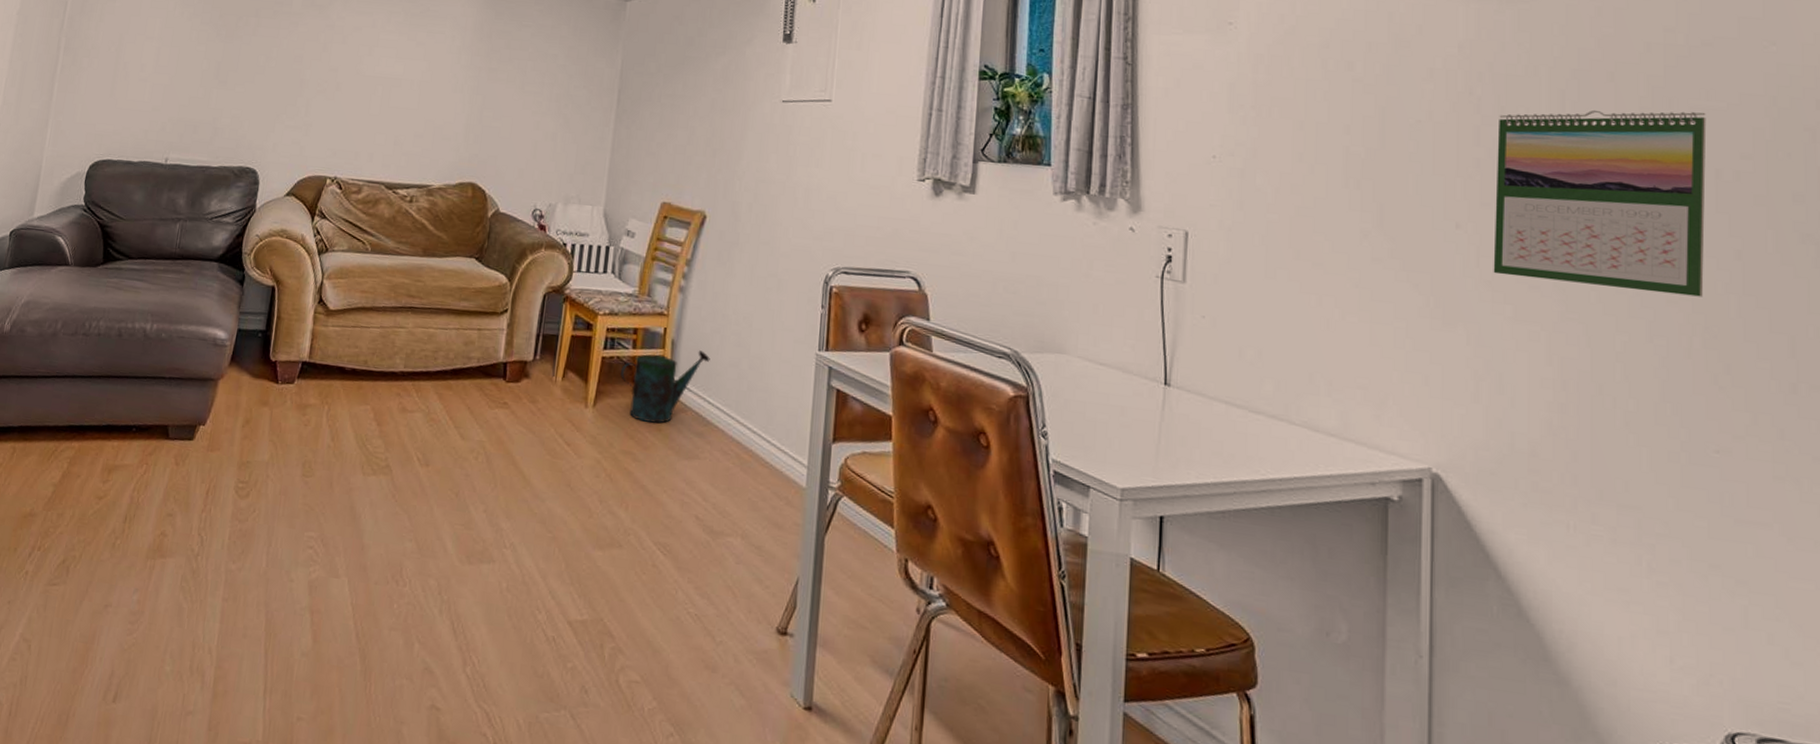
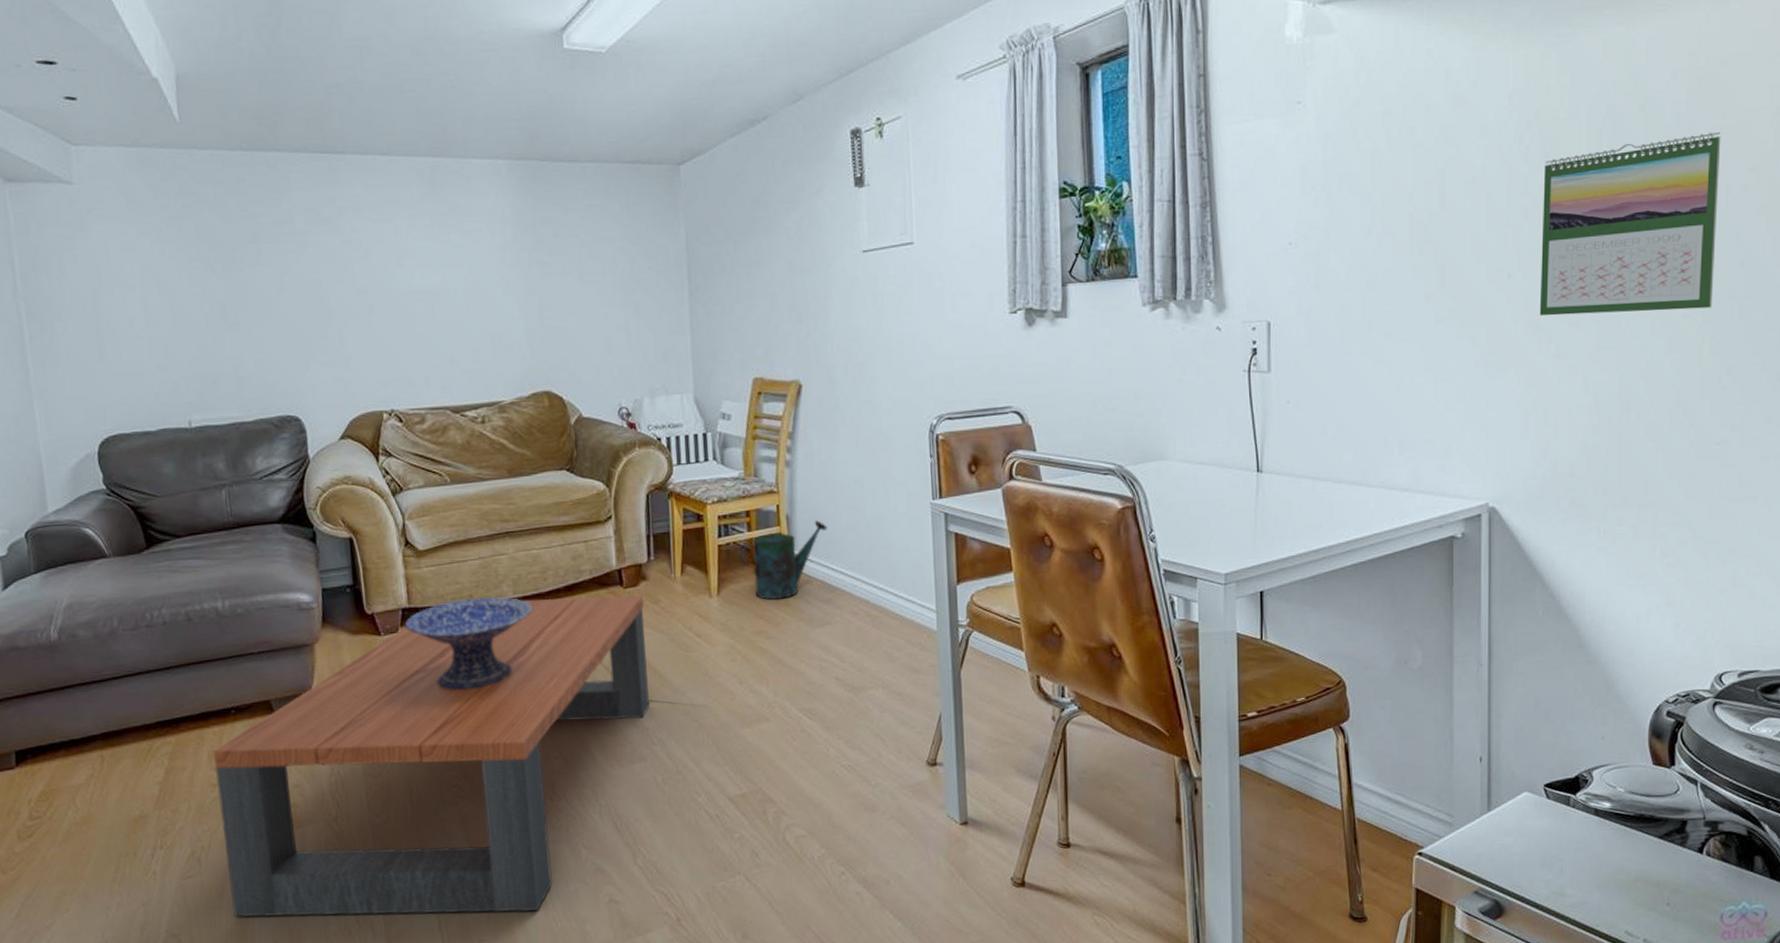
coffee table: none [83,364,522,700] -> present [214,595,650,917]
decorative bowl: none [301,363,419,454] -> present [404,597,533,691]

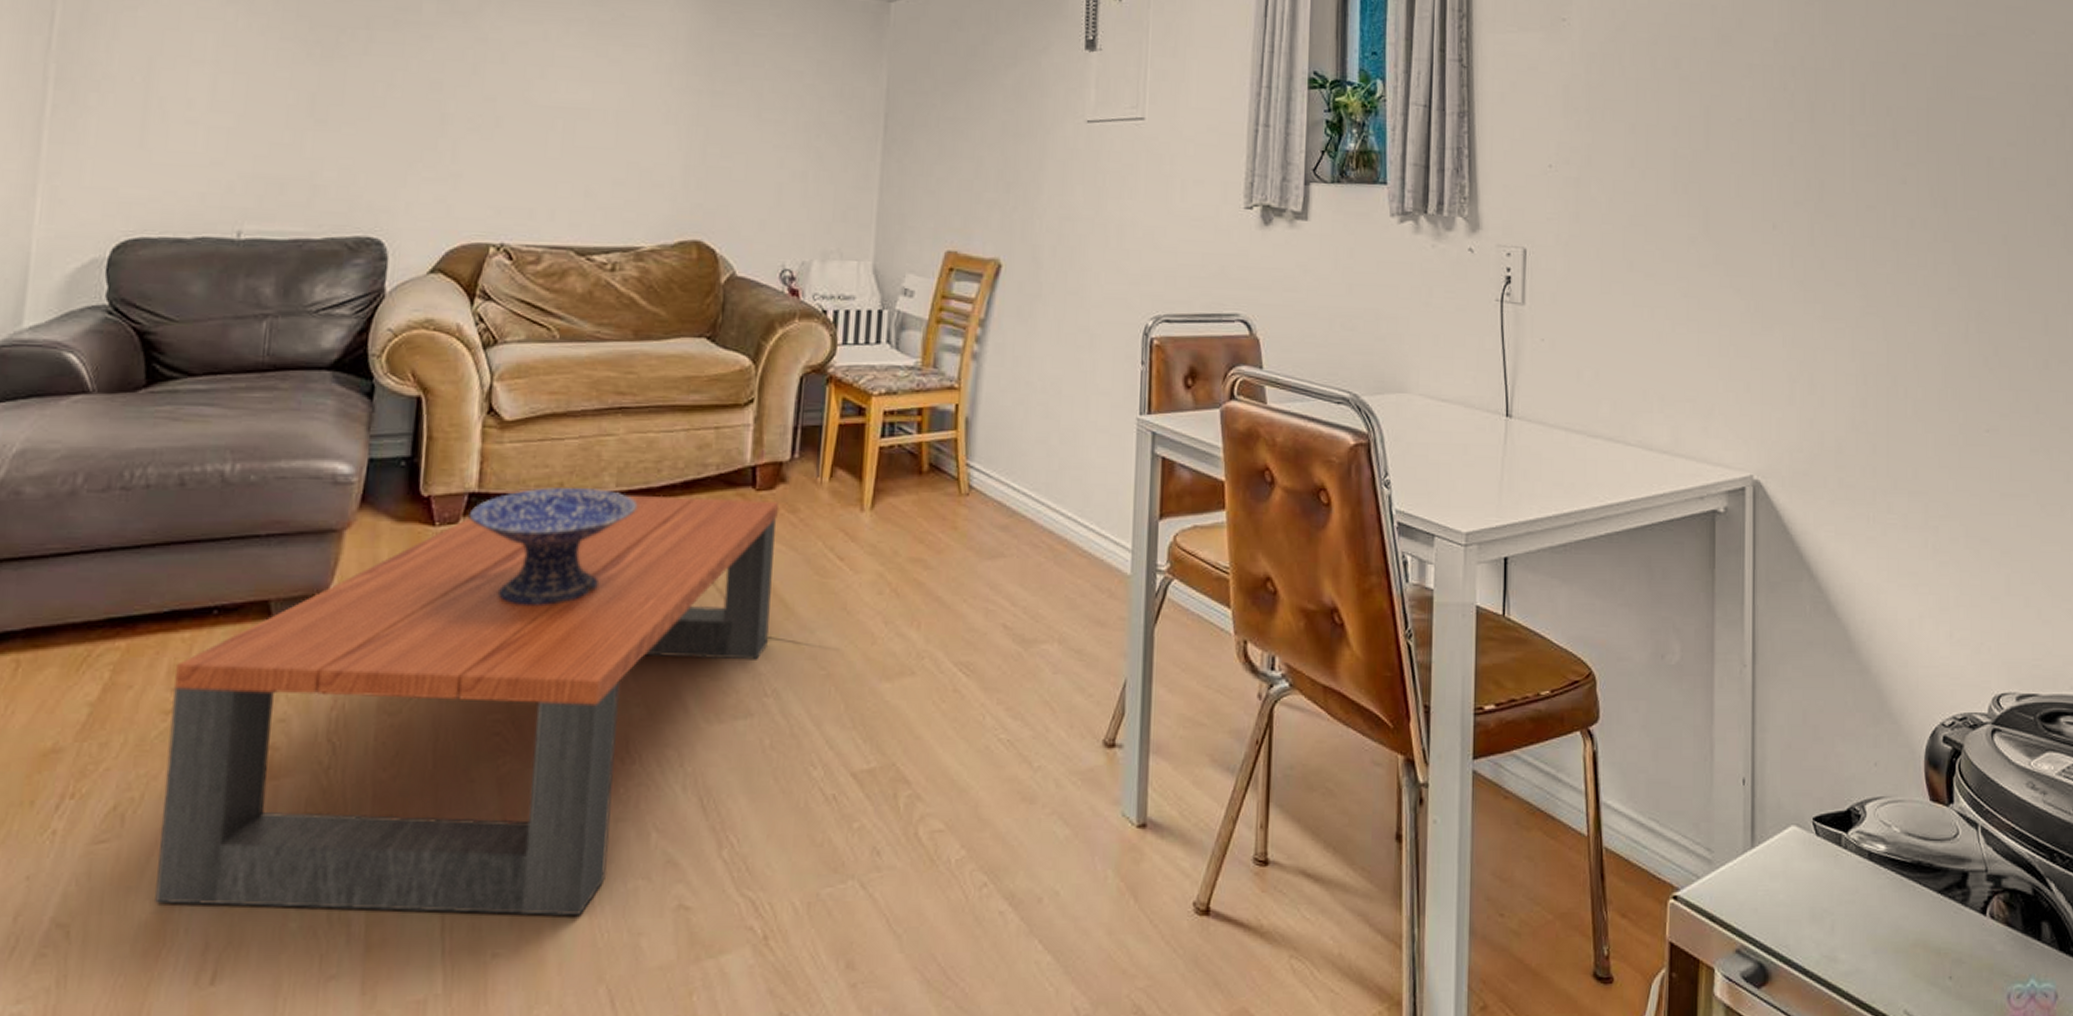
watering can: present [740,520,827,600] -> none [904,427,1013,522]
calendar: present [1539,132,1721,316] -> none [1805,101,1980,283]

